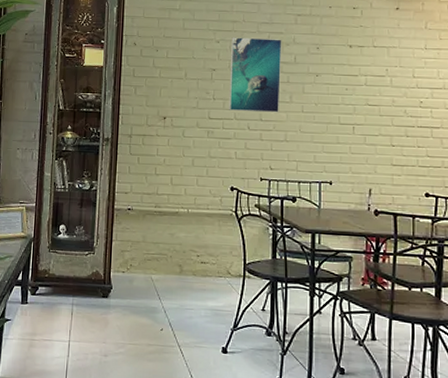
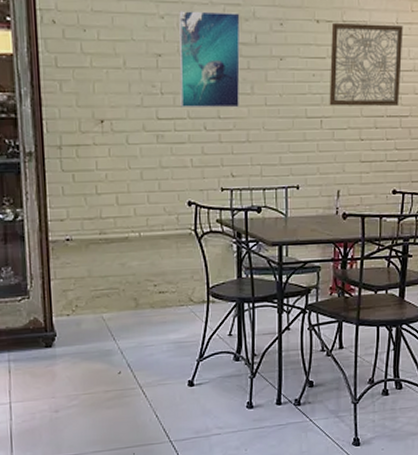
wall art: none [361,47,432,118] -> present [329,22,403,106]

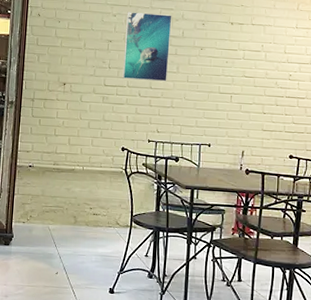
wall art: present [329,22,403,106] -> none [238,25,302,89]

